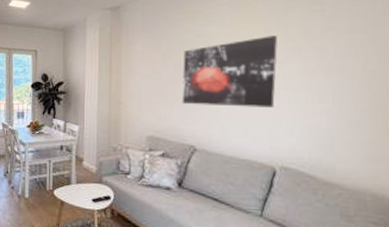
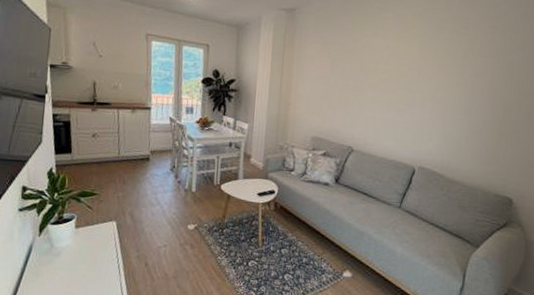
wall art: present [182,35,277,108] -> none [344,52,429,116]

